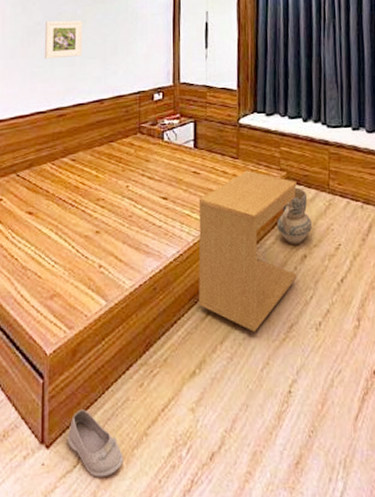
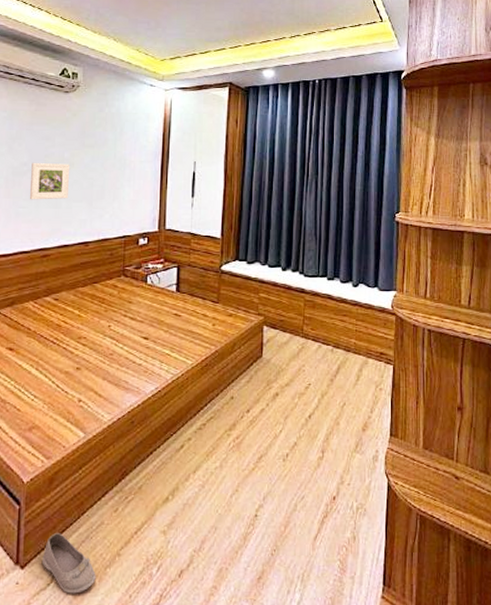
side table: present [198,170,297,332] -> none [174,314,273,462]
ceramic jug: present [277,187,312,245] -> none [252,331,285,384]

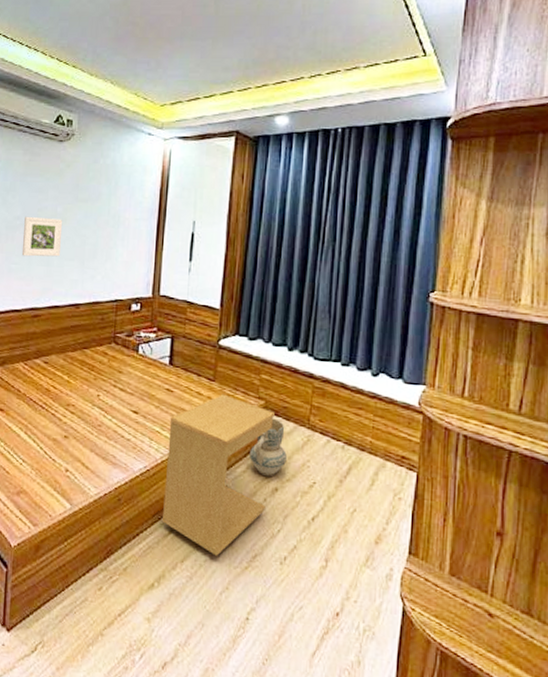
shoe: present [41,533,96,594] -> none [26,601,79,666]
side table: none [174,314,273,462] -> present [161,394,275,556]
ceramic jug: none [252,331,285,384] -> present [250,418,287,477]

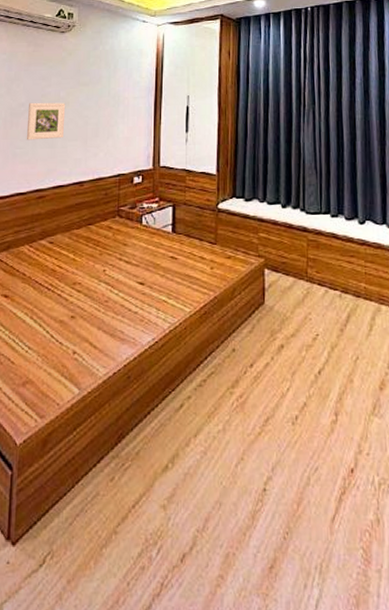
side table: present [161,394,275,556] -> none [172,256,275,425]
ceramic jug: present [250,418,287,477] -> none [254,274,289,335]

